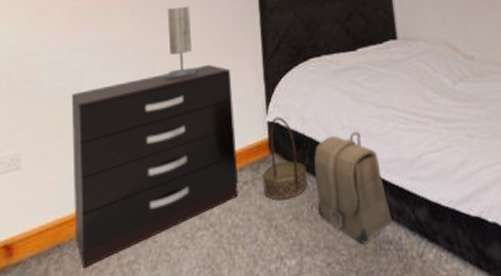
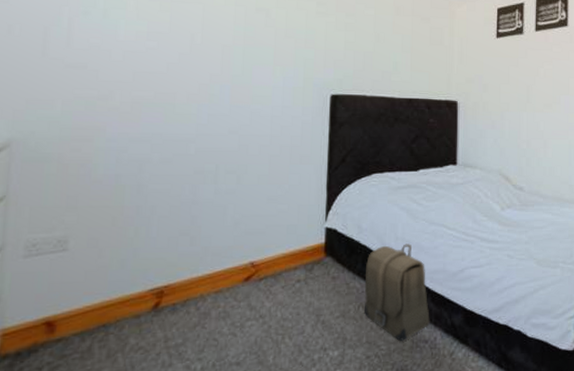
dresser: present [71,64,239,268] -> none [122,168,295,347]
table lamp: present [164,6,199,79] -> none [227,109,263,178]
basket: present [263,117,309,201] -> none [315,224,358,299]

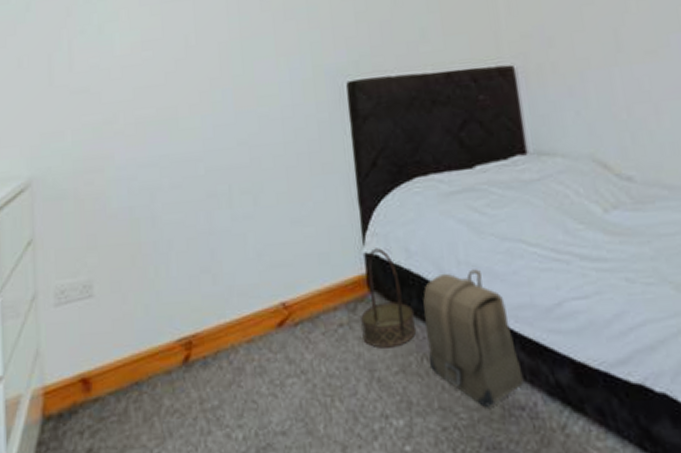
basket: none [315,224,358,299] -> present [361,248,417,349]

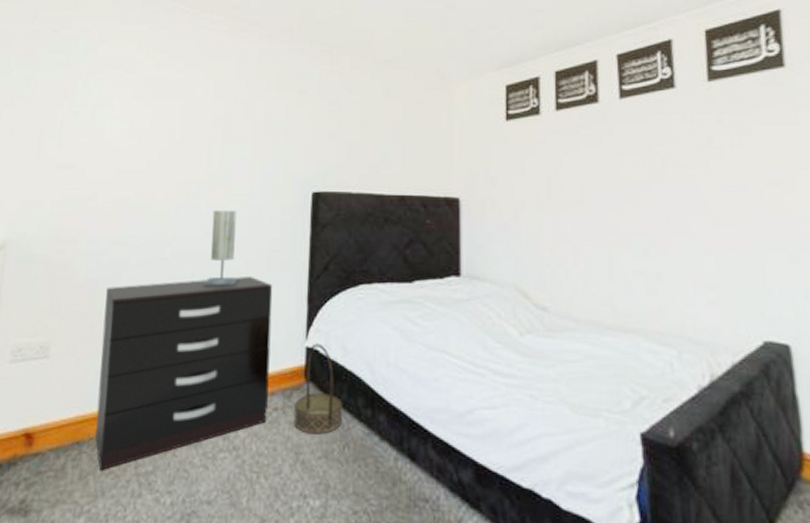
dresser: none [141,183,333,410] -> present [95,276,273,470]
table lamp: none [242,113,281,200] -> present [202,209,239,286]
backpack: present [423,269,524,407] -> none [350,372,431,496]

